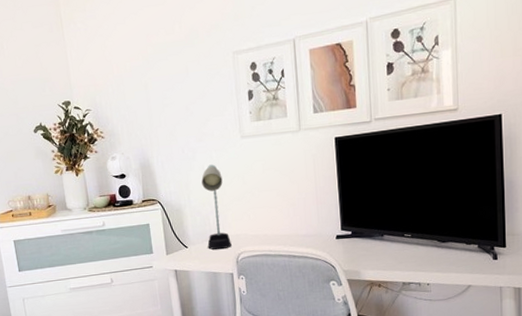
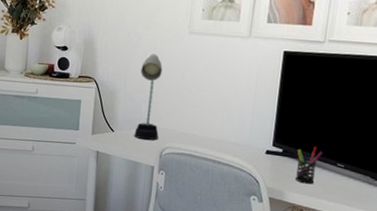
pen holder: none [366,222,390,260] -> present [296,146,323,184]

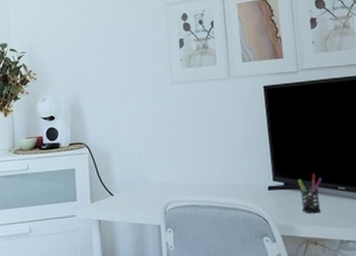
desk lamp: present [134,54,163,141] -> none [131,109,160,199]

